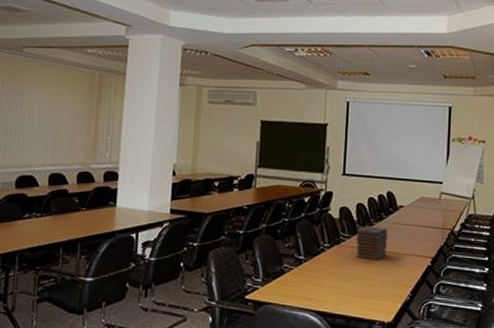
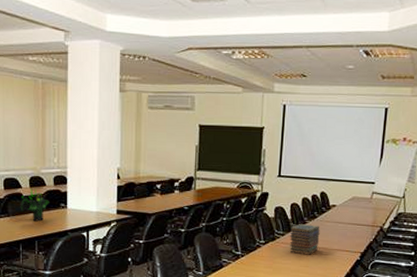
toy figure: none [64,185,97,221] -> present [20,189,49,222]

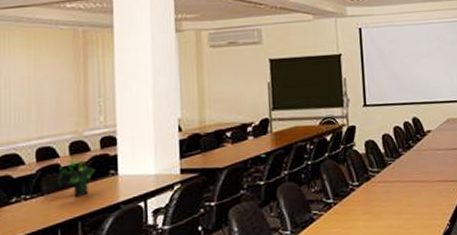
book stack: present [290,224,320,255] -> none [385,156,420,193]

